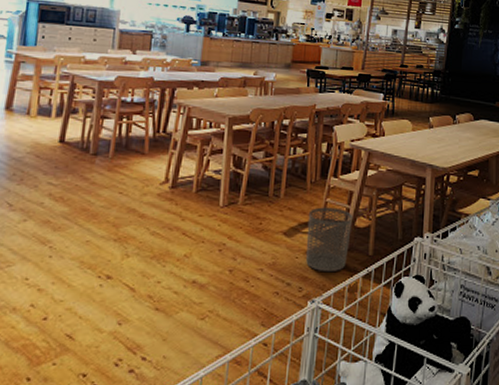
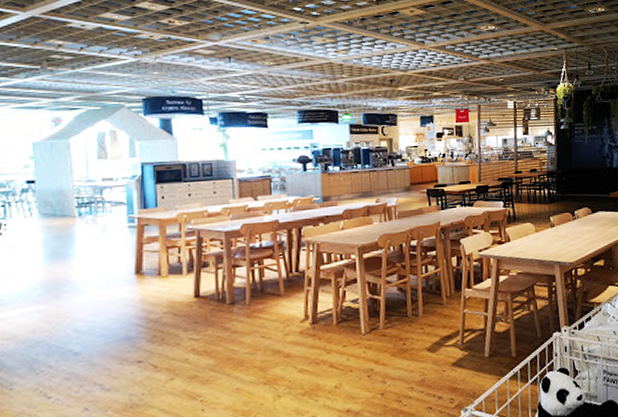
waste bin: present [306,207,354,273] -> none [448,317,493,381]

